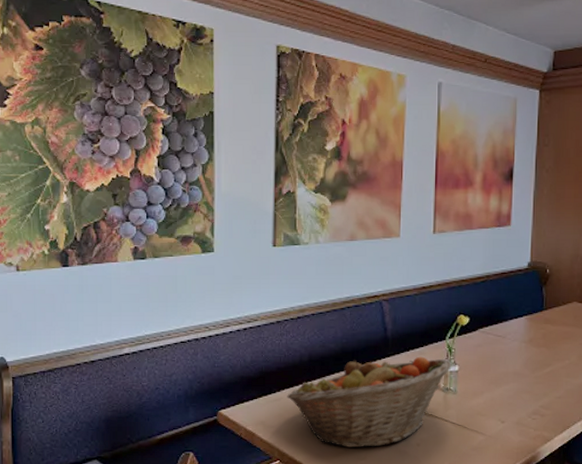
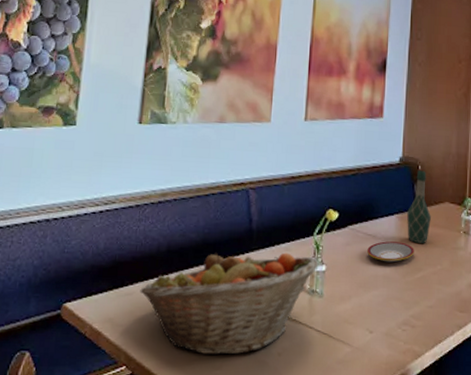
plate: none [498,341,543,360] -> present [367,241,414,263]
wine bottle: none [536,274,559,342] -> present [407,170,431,244]

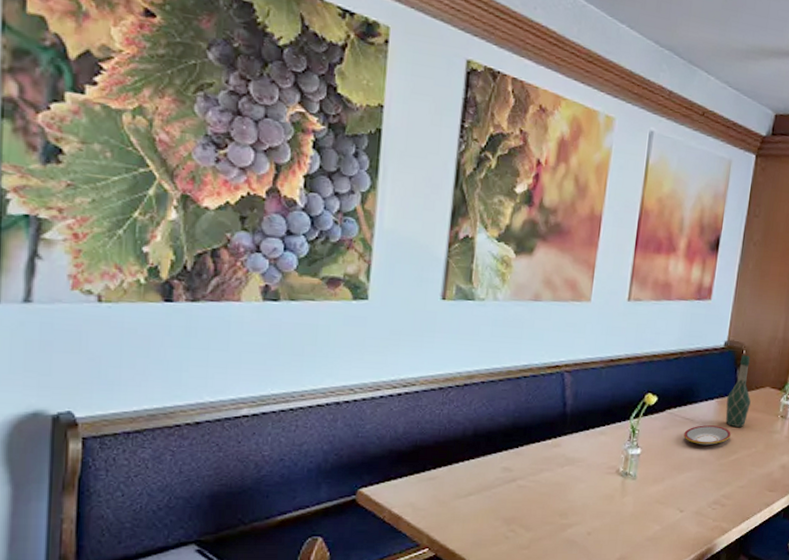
fruit basket: present [140,252,319,355] -> none [443,436,634,535]

